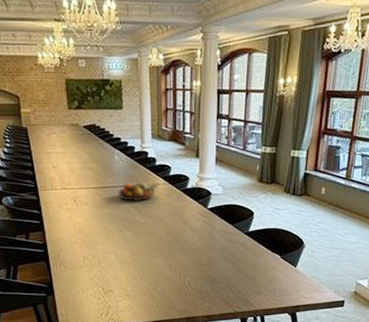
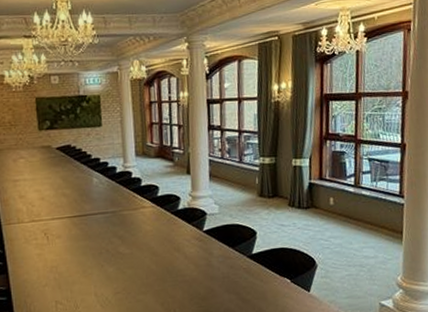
fruit bowl: present [118,181,159,201] -> none [98,206,146,230]

